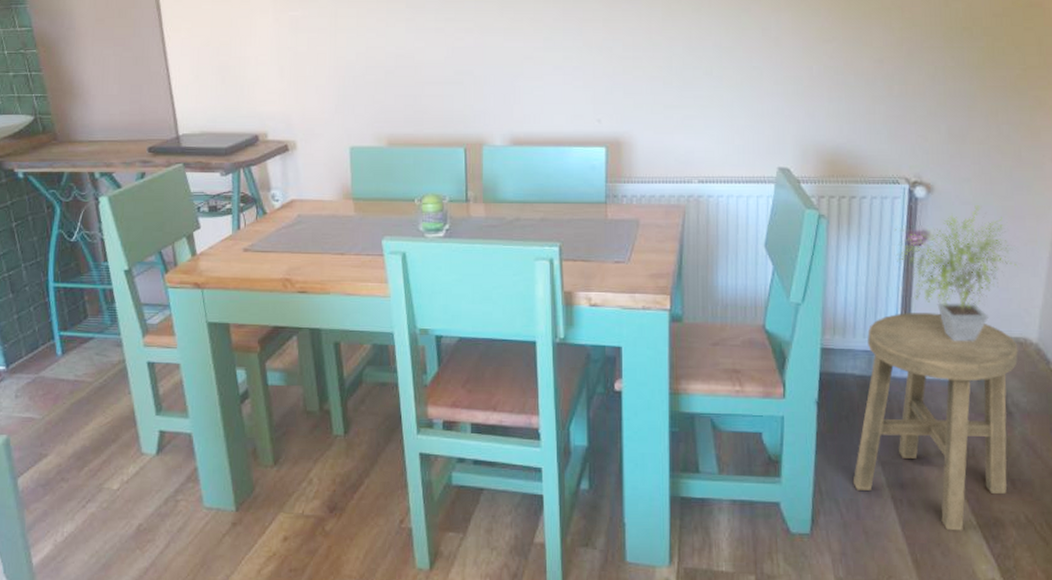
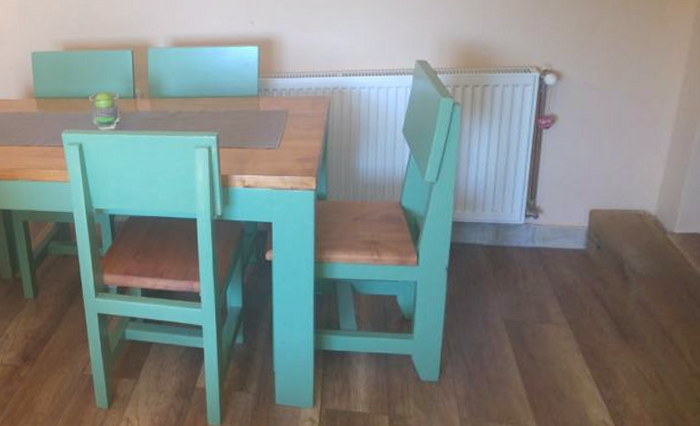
stool: present [852,313,1018,531] -> none [478,189,637,380]
potted plant: present [894,205,1018,342] -> none [524,90,641,215]

